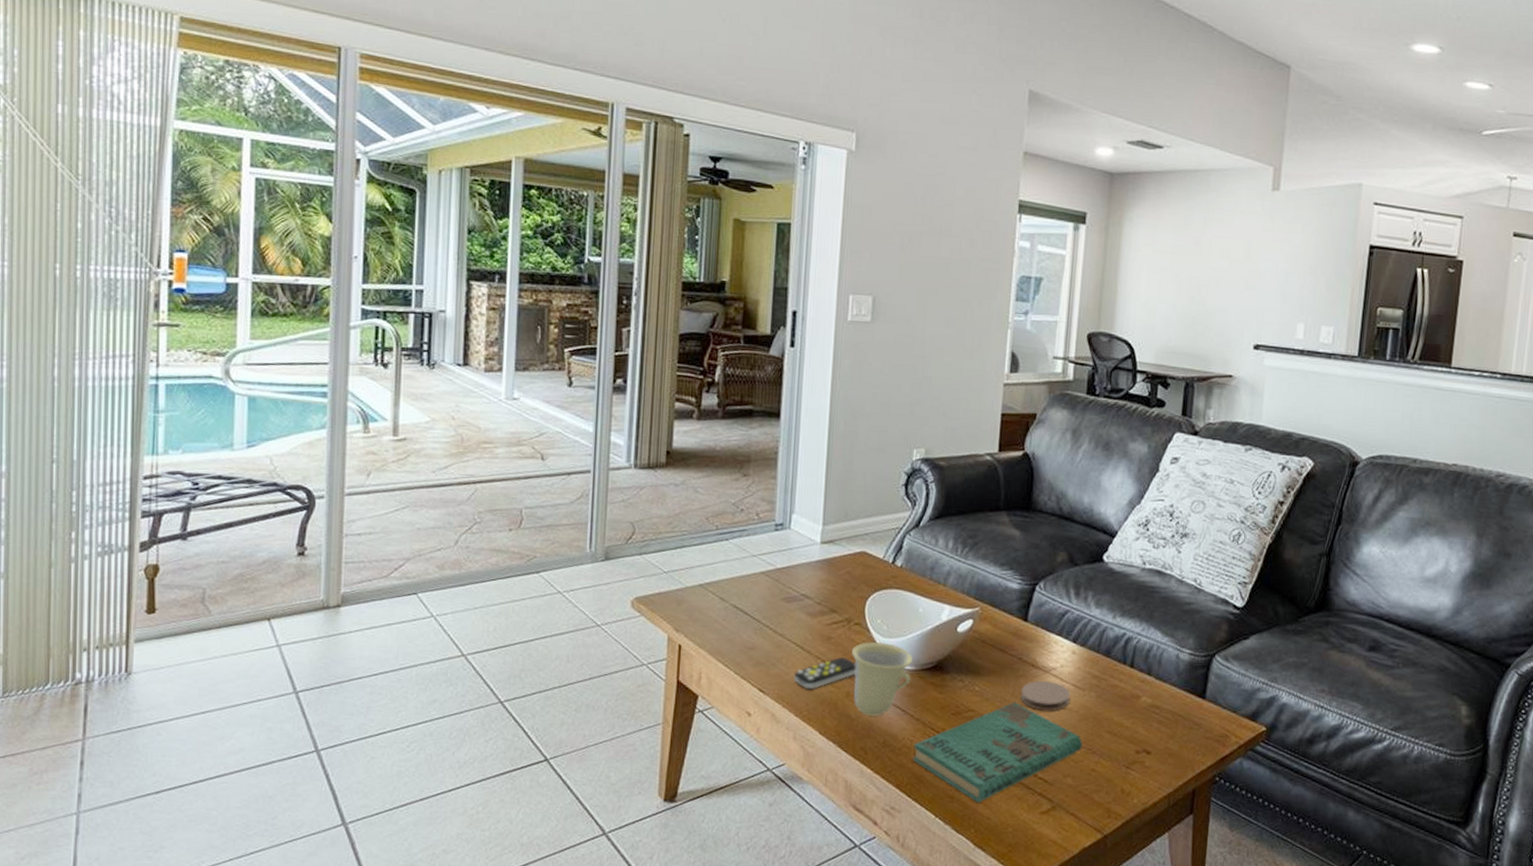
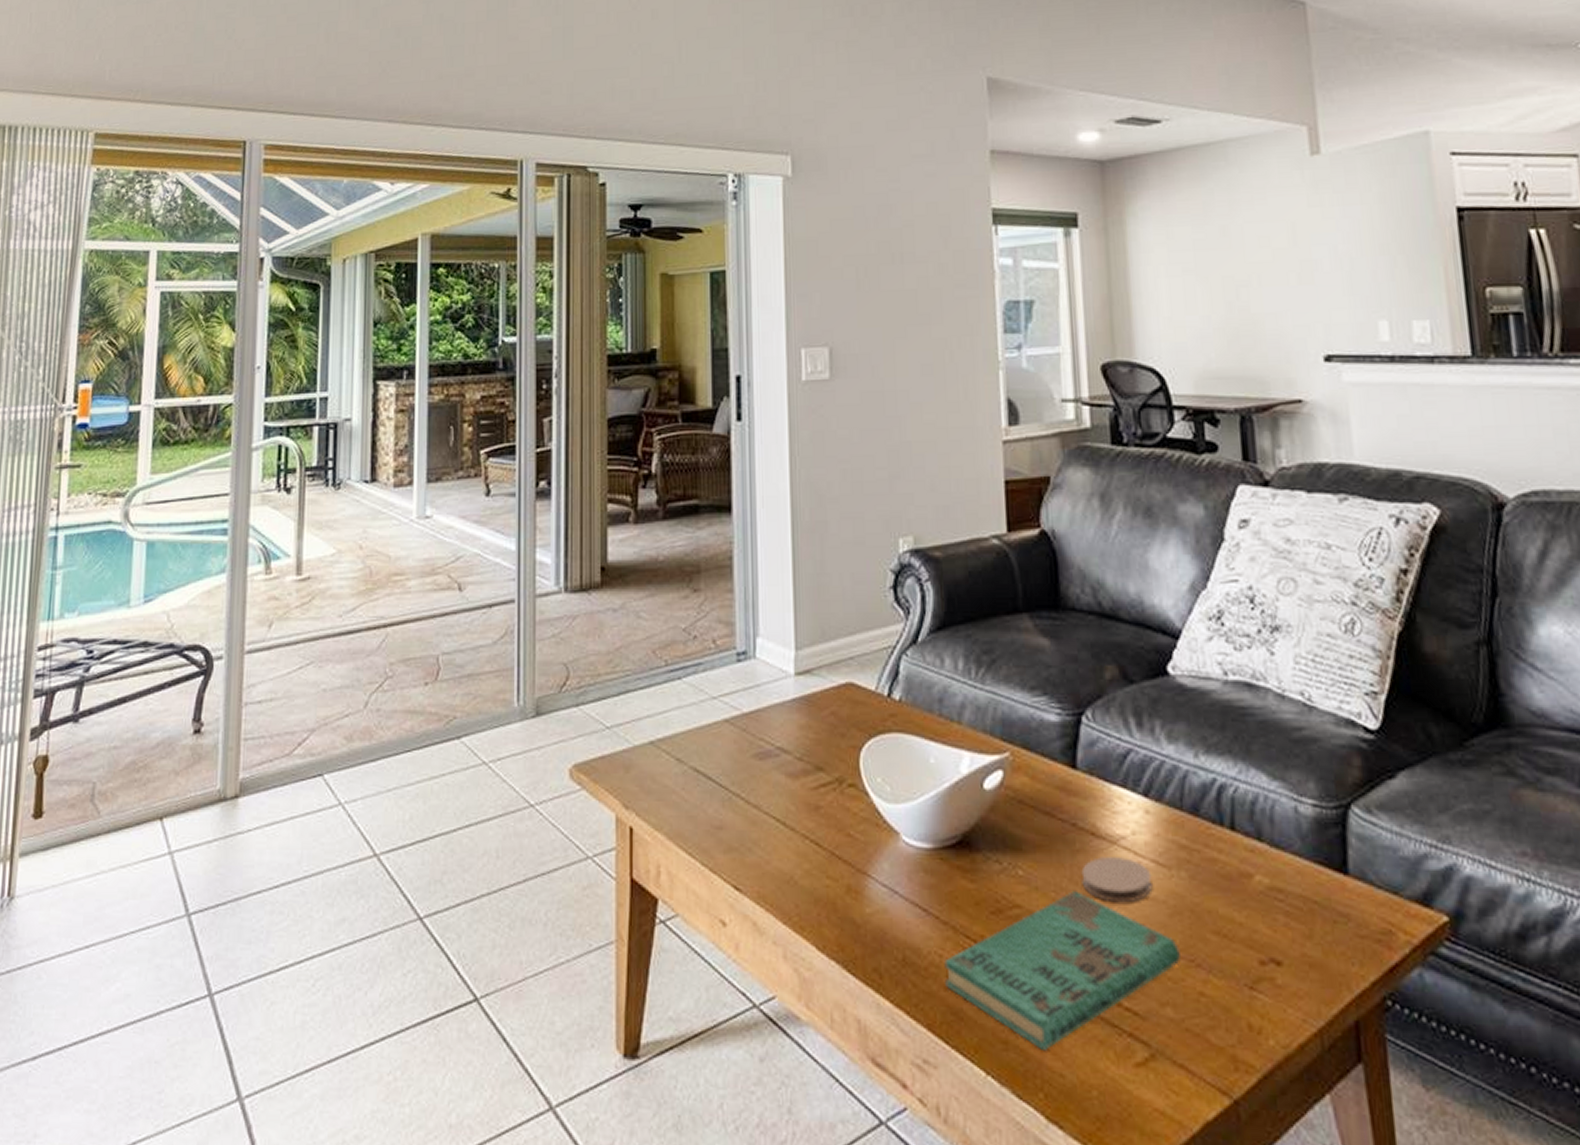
remote control: present [794,657,856,690] -> none [777,835,856,884]
cup: present [852,642,914,716] -> none [848,811,930,920]

